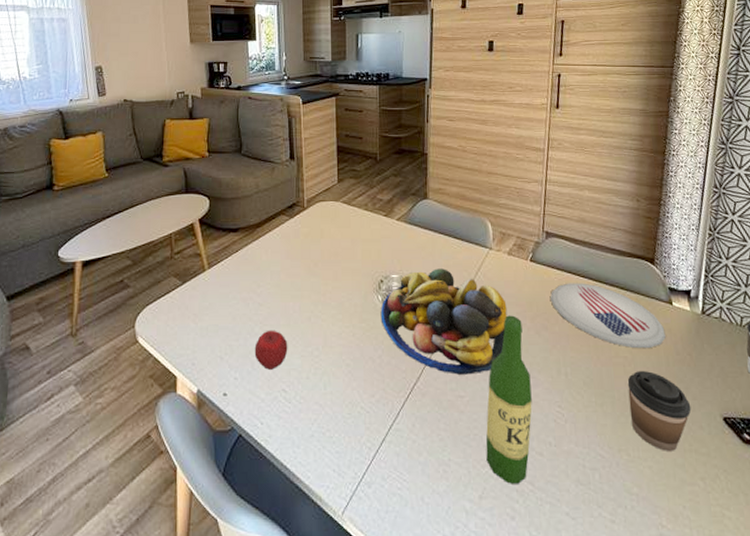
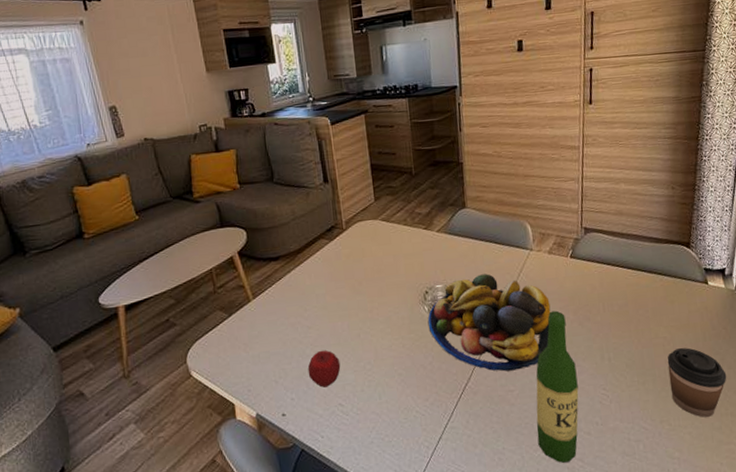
plate: present [551,283,666,349] -> none [591,273,702,329]

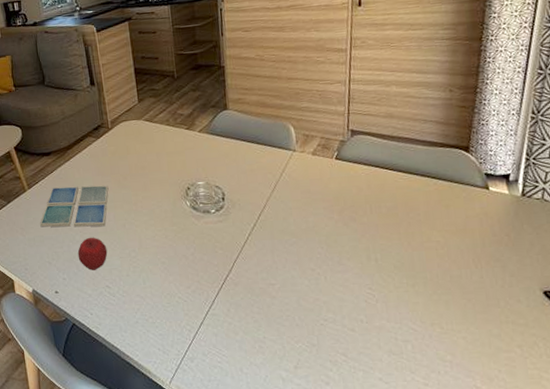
drink coaster: none [266,291,343,342] -> present [40,185,109,228]
fruit bowl: present [428,274,551,372] -> none [189,173,314,266]
wine bottle: present [536,310,579,463] -> none [298,210,343,356]
coffee cup: present [667,347,727,418] -> none [440,253,509,323]

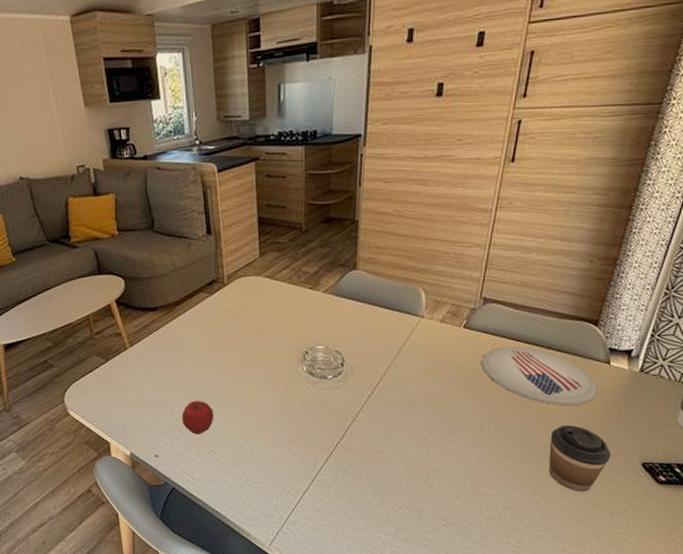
drink coaster: present [40,185,109,228] -> none [141,345,220,390]
plate: none [358,175,482,233] -> present [482,346,598,406]
coffee cup: none [440,253,509,323] -> present [548,425,611,492]

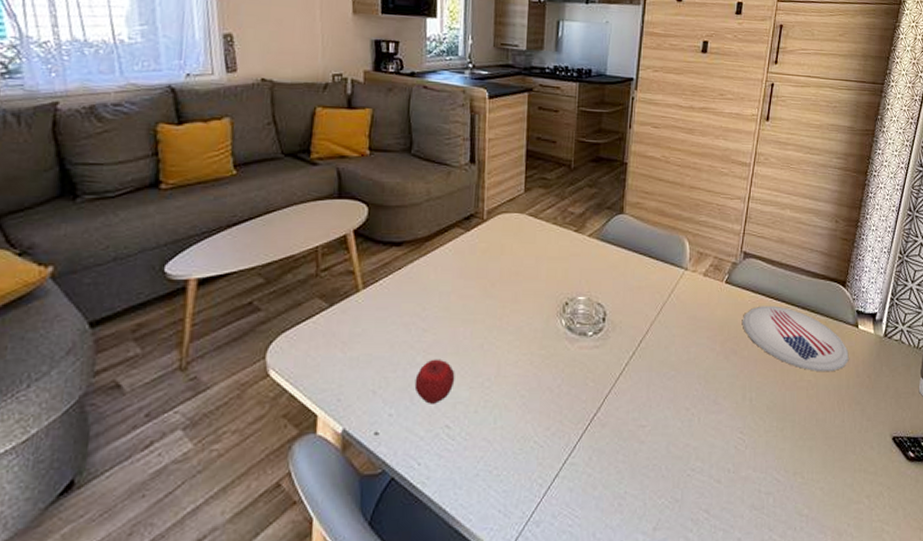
coffee cup: present [548,425,611,492] -> none [808,394,865,472]

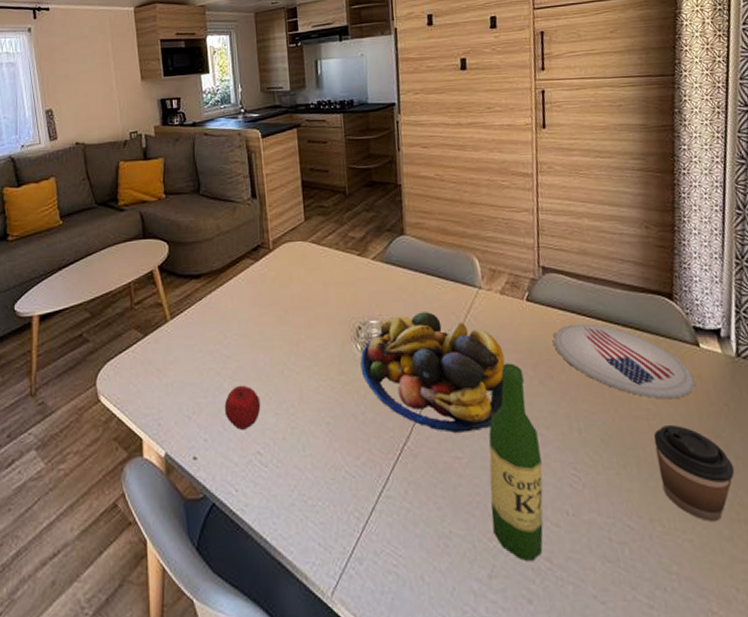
fruit bowl: none [562,290,698,403] -> present [360,312,505,433]
wine bottle: none [664,340,715,513] -> present [488,363,544,561]
coffee cup: none [808,394,865,472] -> present [653,425,735,521]

